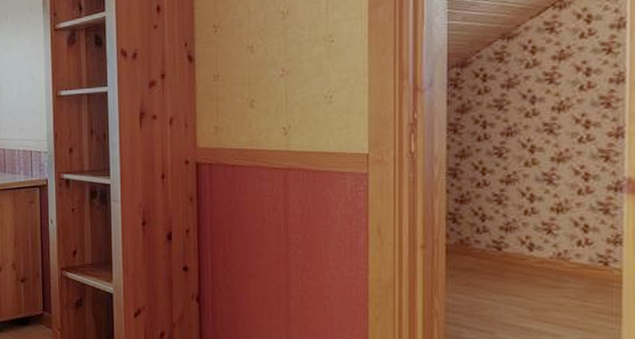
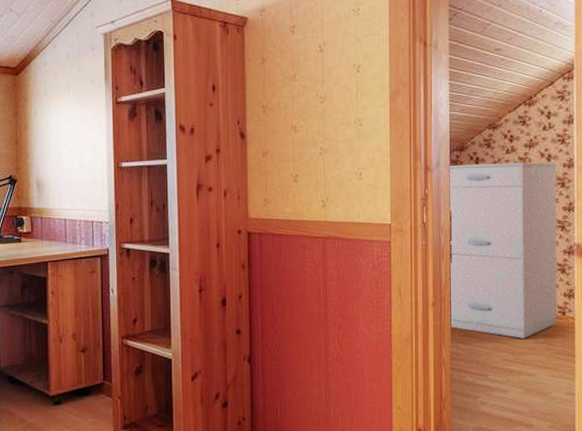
filing cabinet: none [443,77,599,292] -> present [449,162,558,339]

